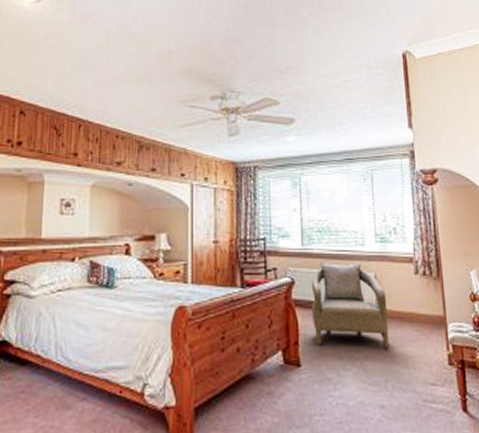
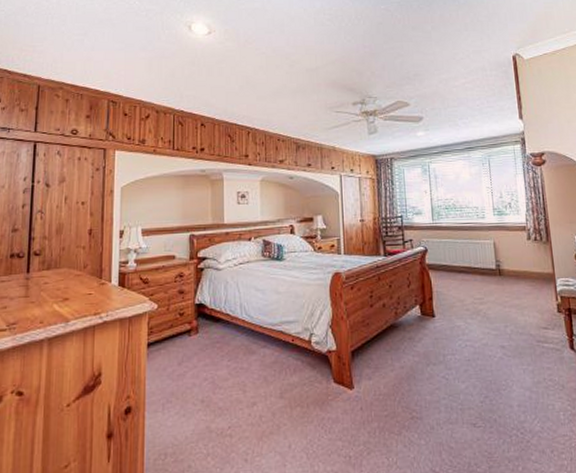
armchair: present [311,261,390,350] -> none [441,233,508,302]

